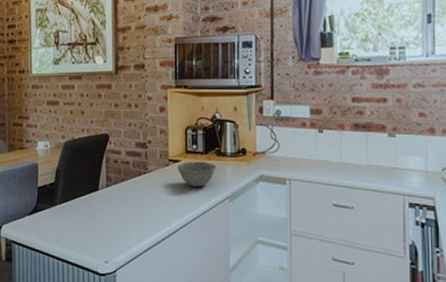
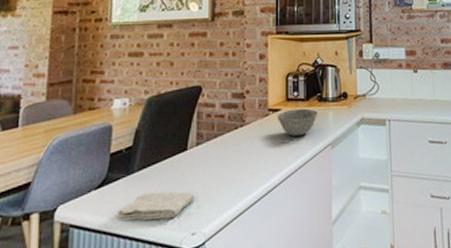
washcloth: none [46,223,107,247] -> present [117,192,195,221]

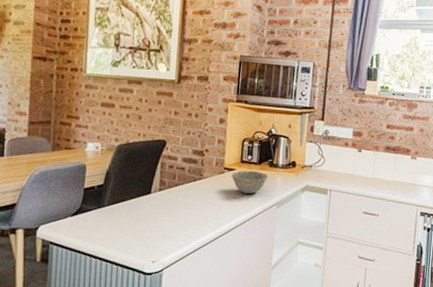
washcloth: present [117,192,195,221] -> none [89,224,156,248]

